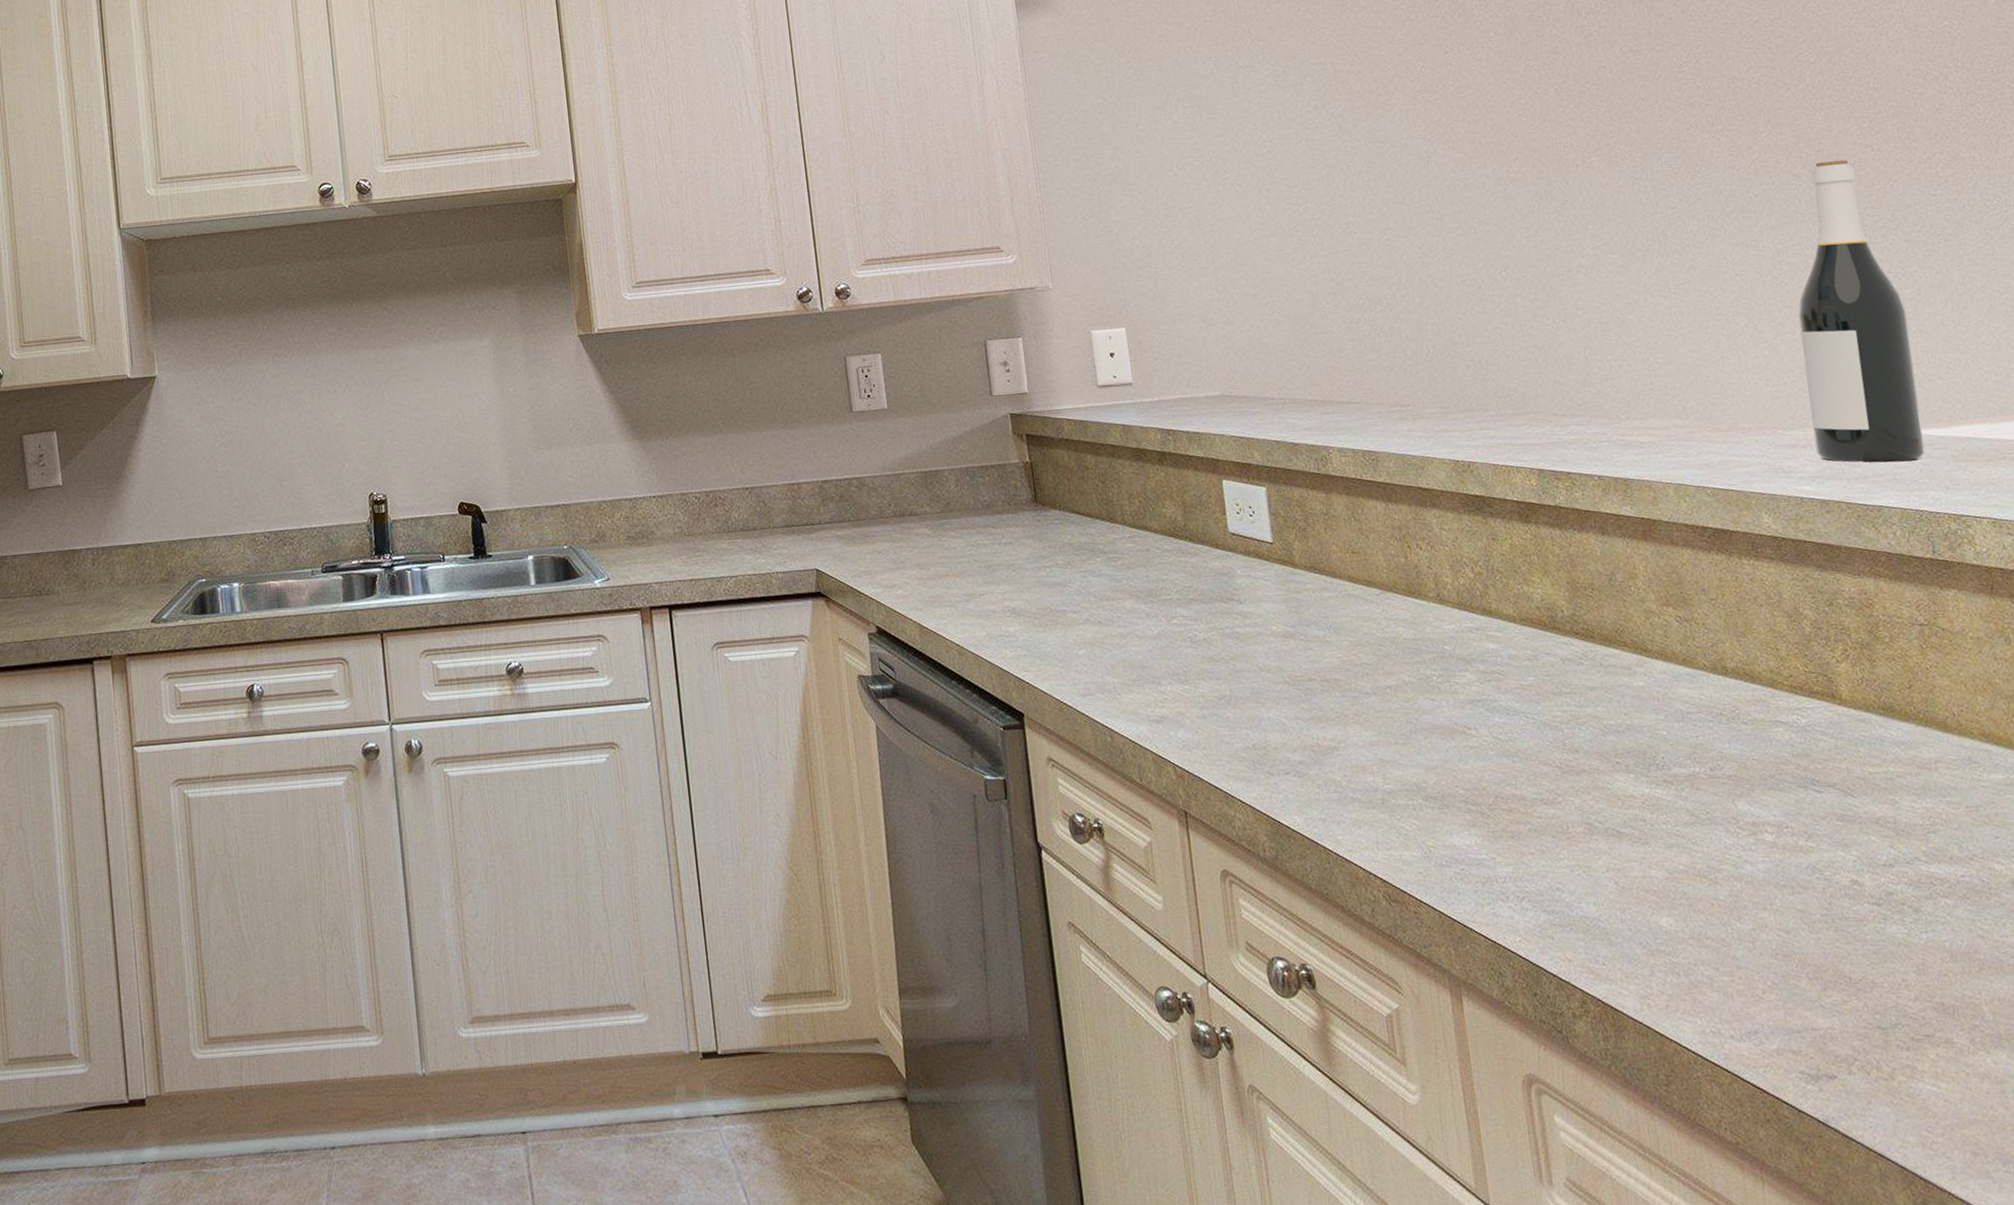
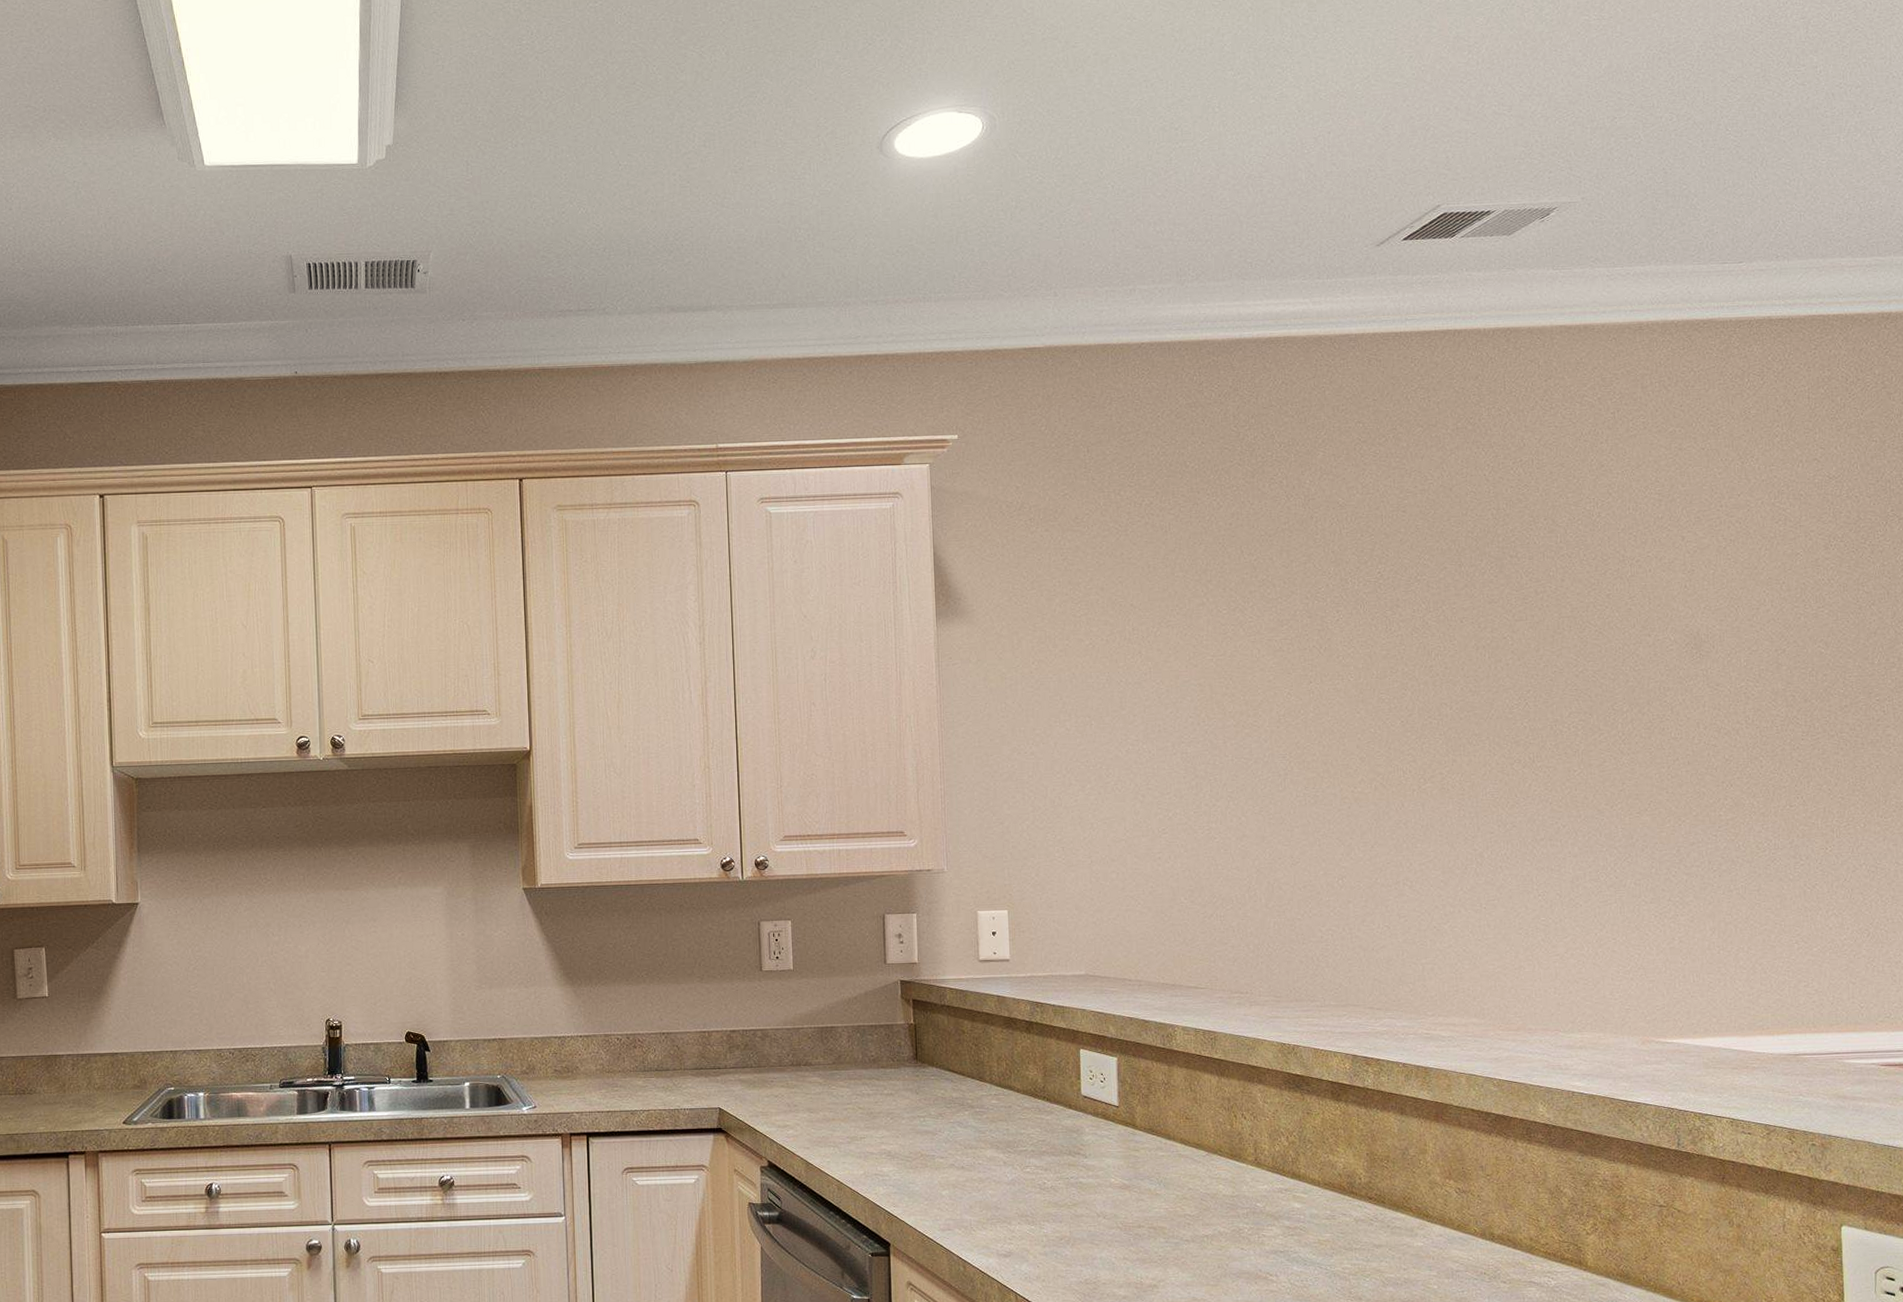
wine bottle: present [1798,160,1926,463] -> none [1587,800,1682,1066]

